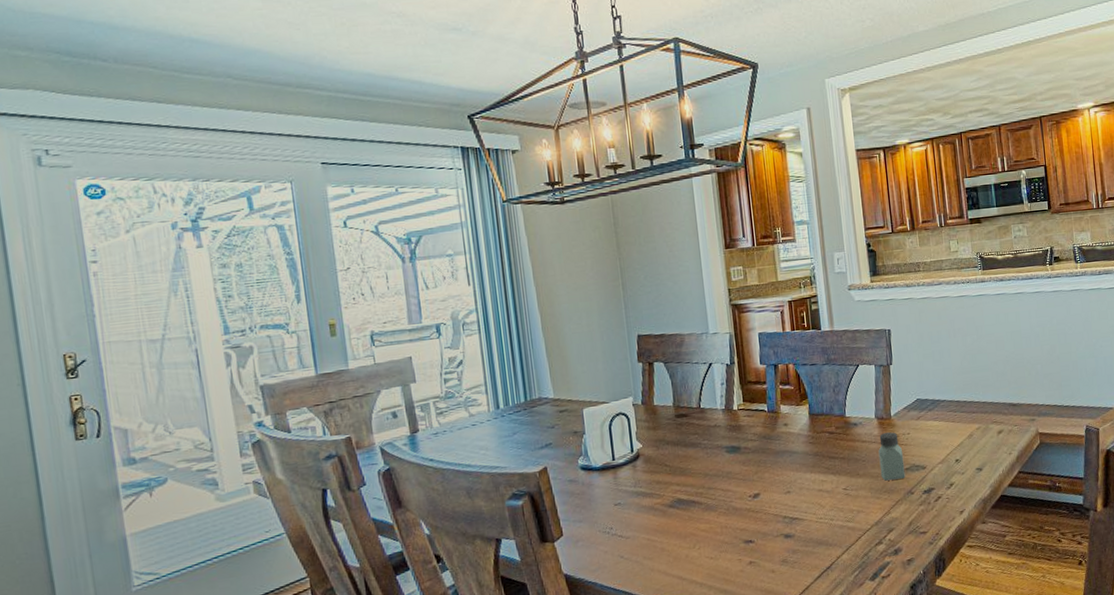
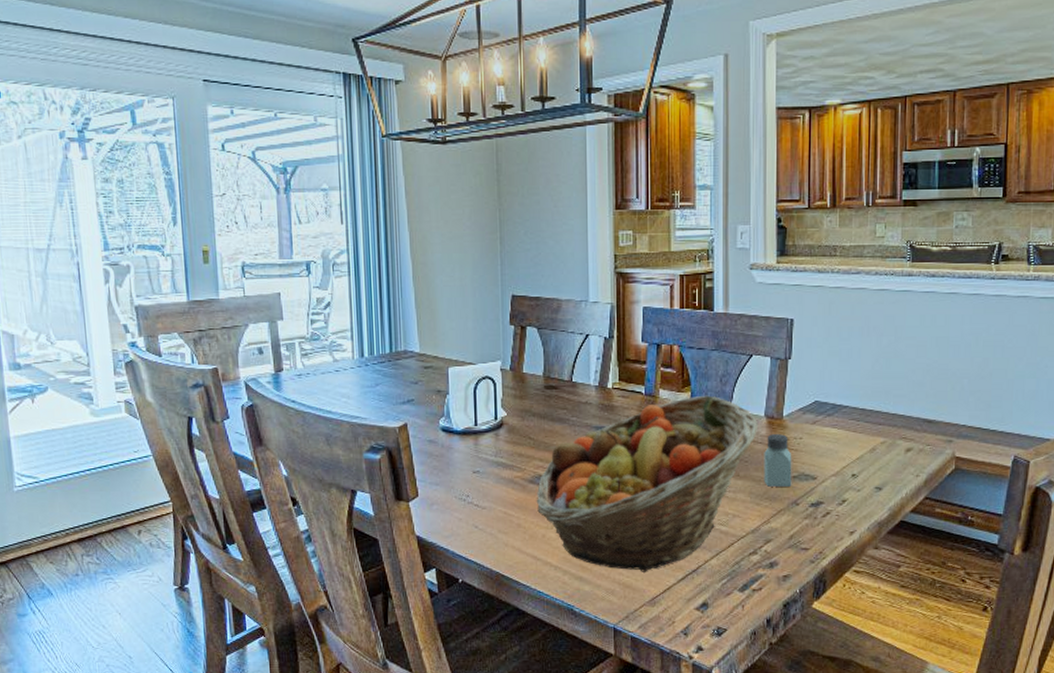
fruit basket: none [677,405,871,578] -> present [536,395,759,572]

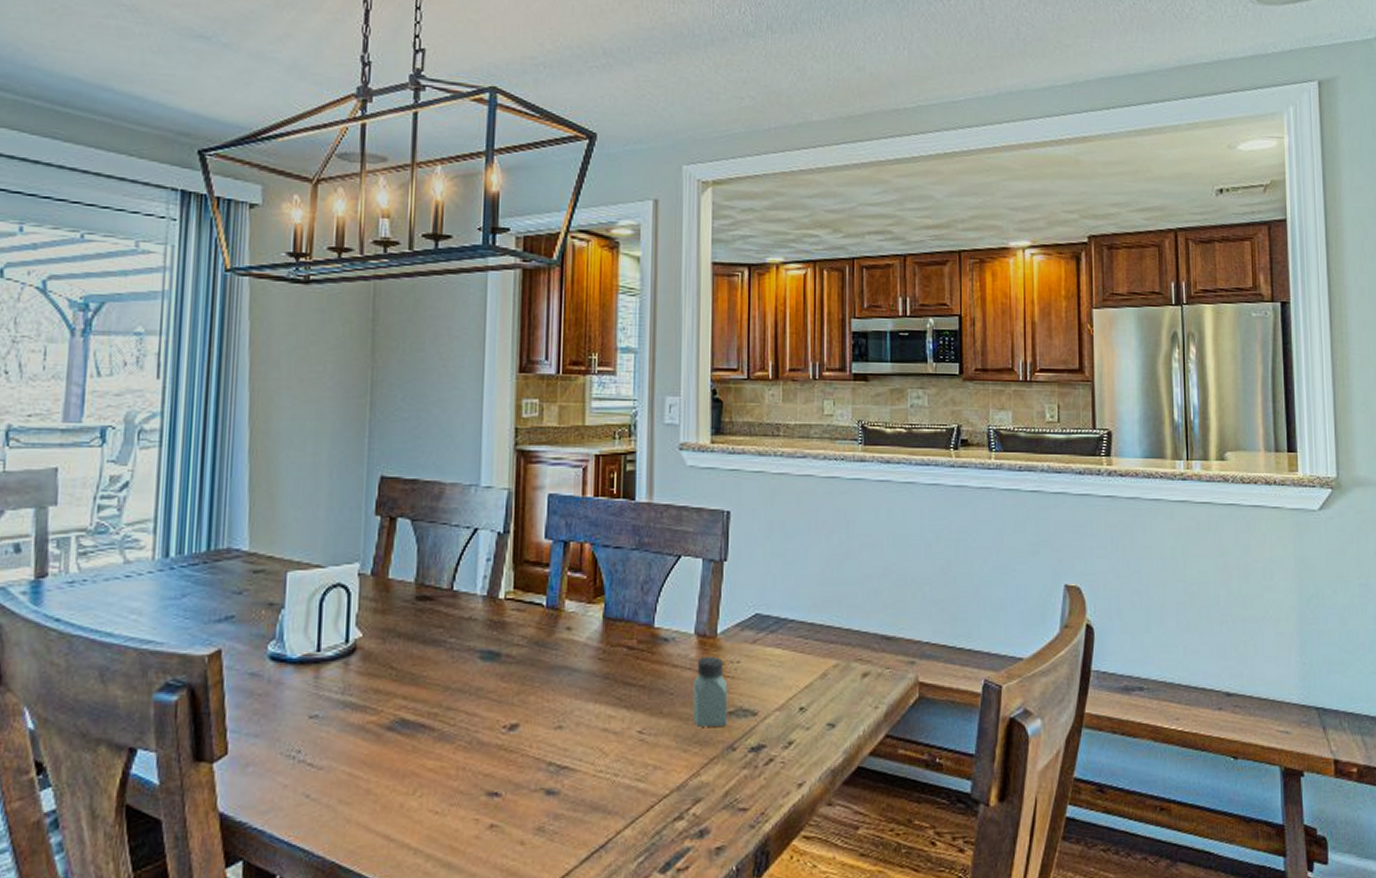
fruit basket: present [536,395,759,572] -> none [394,607,688,852]

